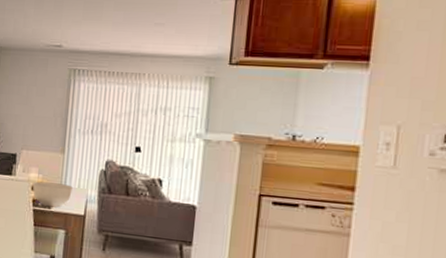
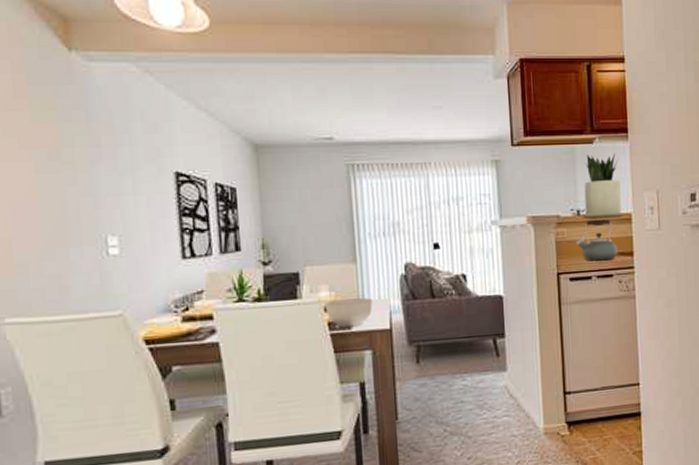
kettle: none [286,147,337,192] -> present [576,220,618,262]
planter: none [297,80,353,149] -> present [582,152,625,220]

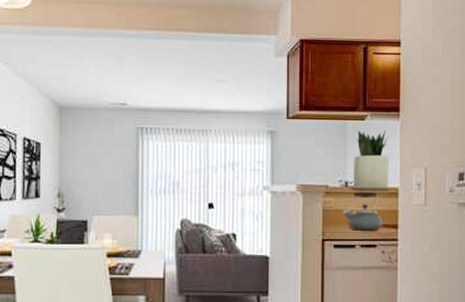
bowl: present [324,298,373,328] -> none [107,247,149,273]

